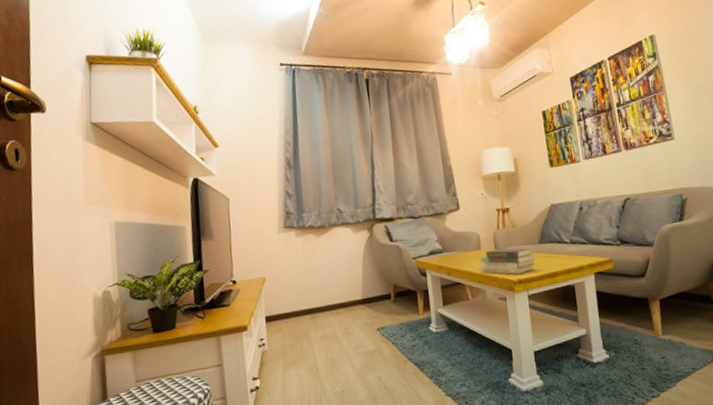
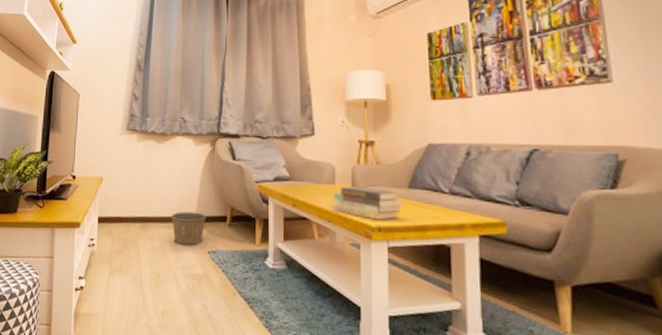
basket: none [338,294,372,328] -> present [171,211,206,246]

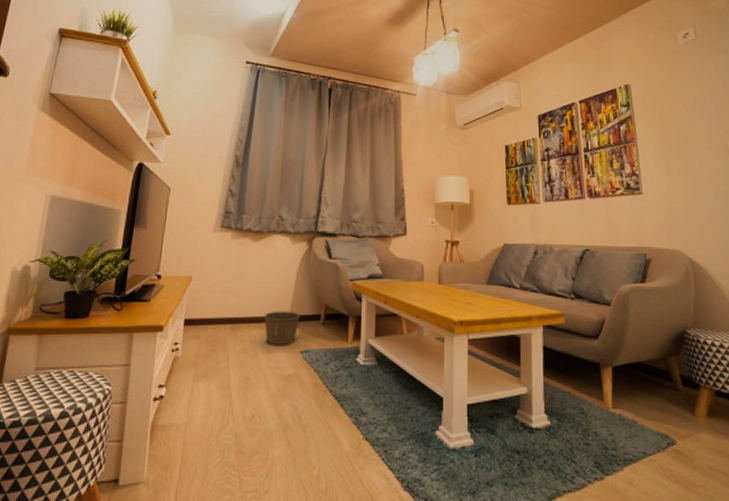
books: present [329,186,403,221] -> none [418,283,482,315]

